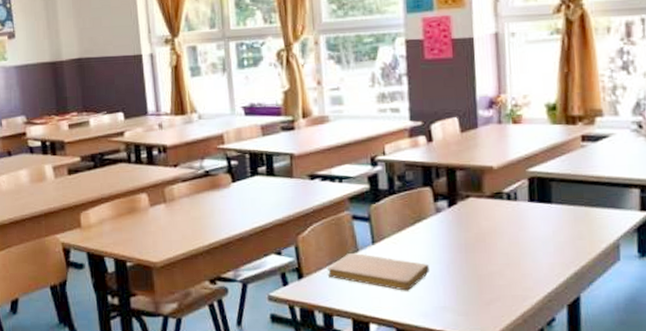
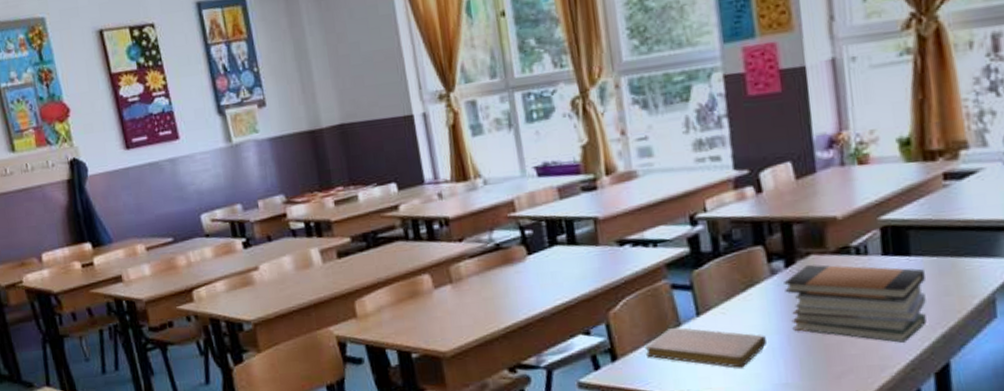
book stack: none [446,205,563,277] -> present [784,264,927,343]

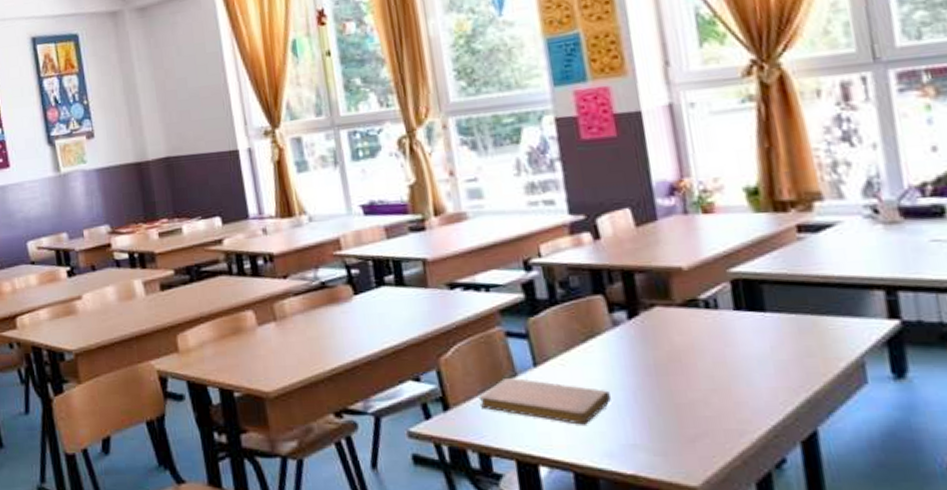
book stack: present [784,264,927,343] -> none [627,316,788,406]

